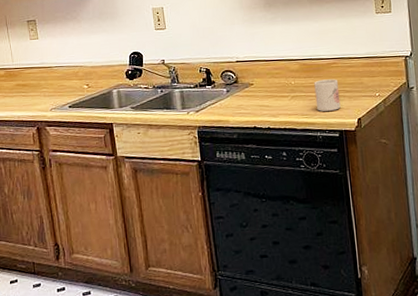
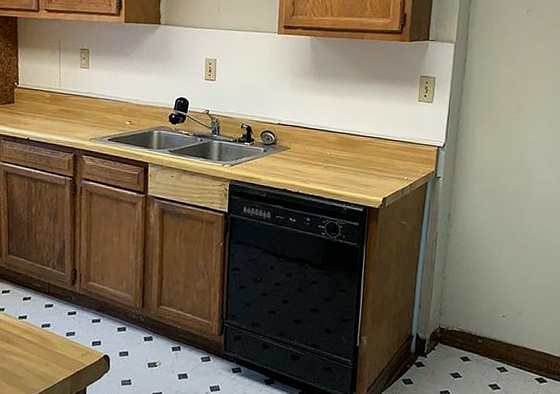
mug: present [314,79,341,111] -> none [346,155,372,187]

